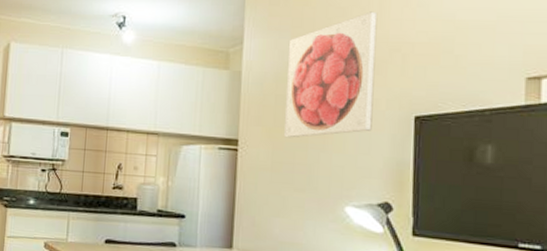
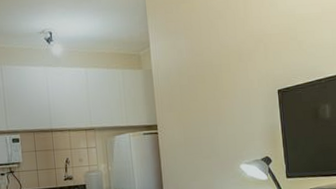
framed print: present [283,11,378,138] -> none [183,12,251,119]

